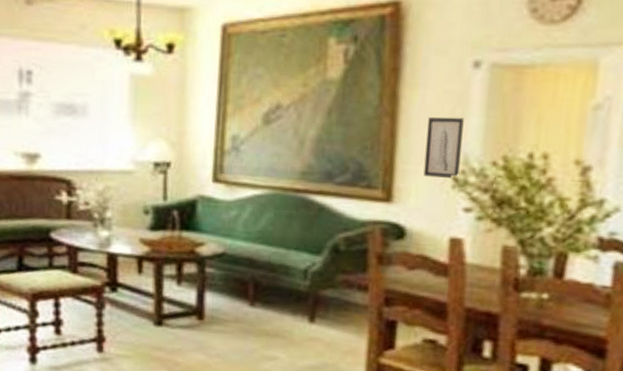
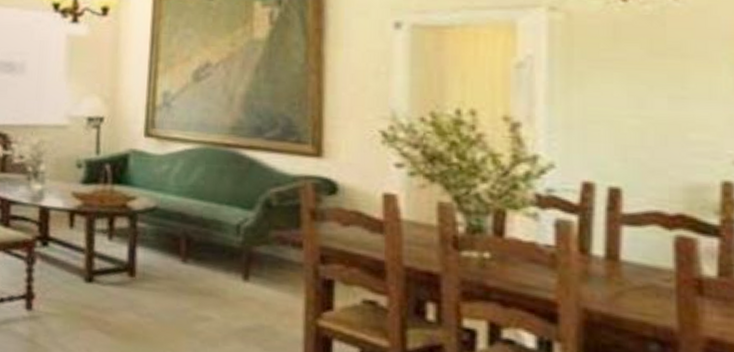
wall art: present [423,116,464,180] -> none [352,74,389,135]

